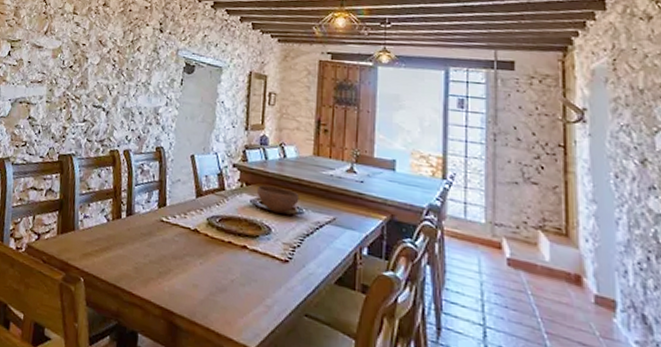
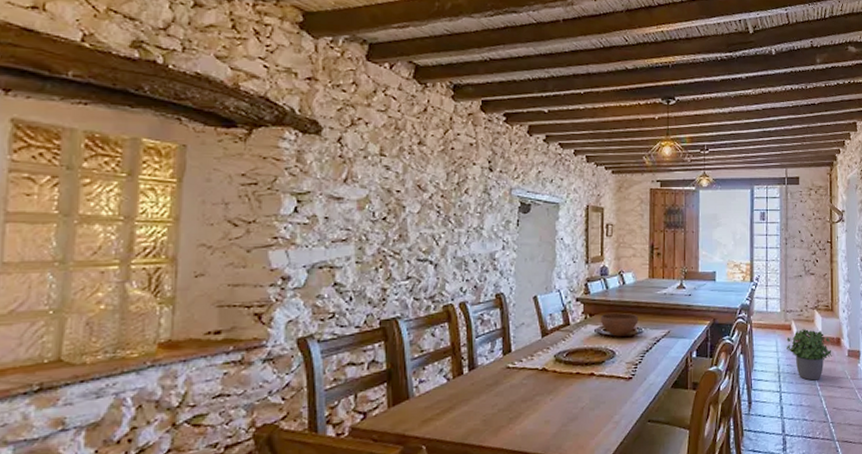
potted plant: none [493,250,568,325] -> present [785,328,832,381]

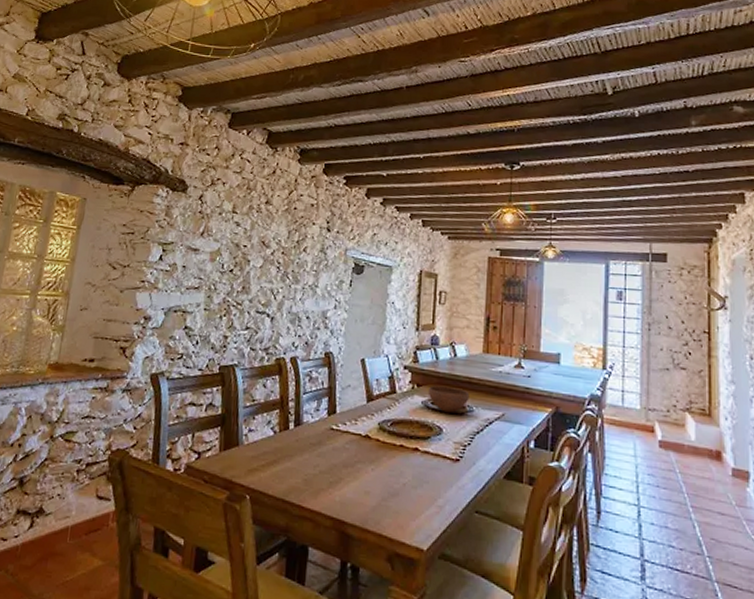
potted plant: present [785,328,832,381] -> none [646,432,710,500]

